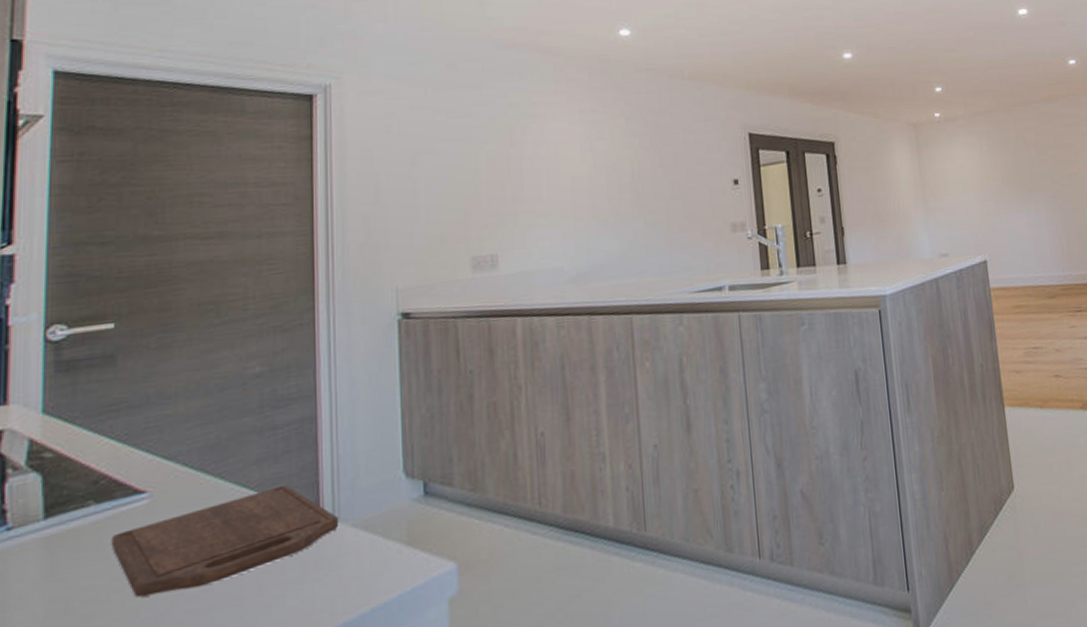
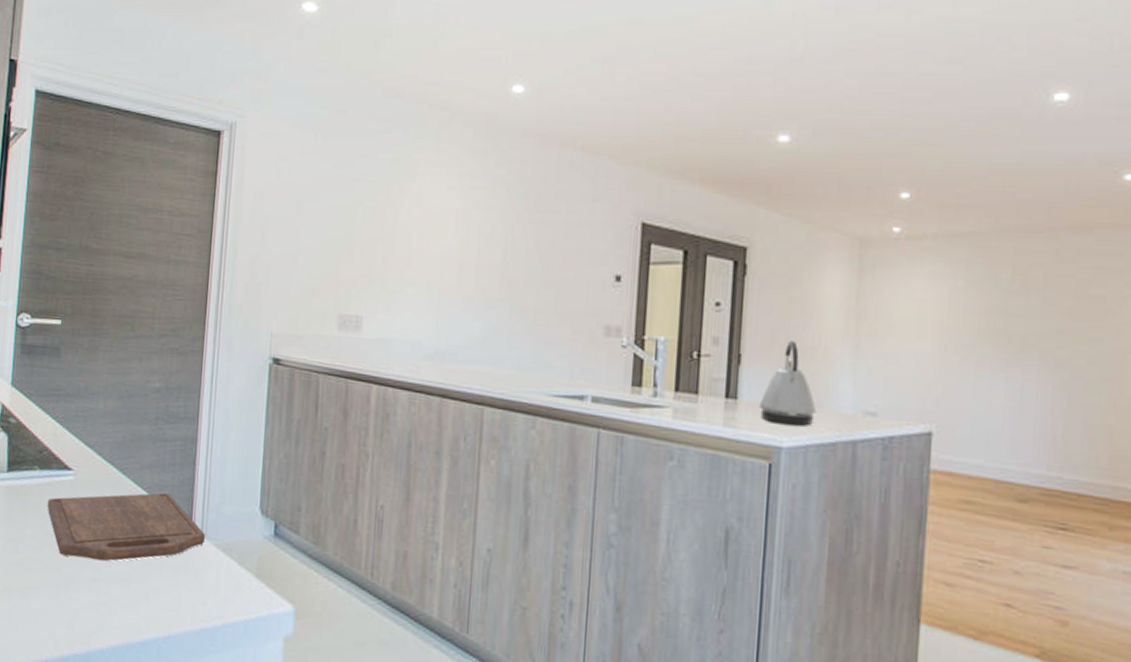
kettle: none [863,210,907,279] -> present [759,341,817,428]

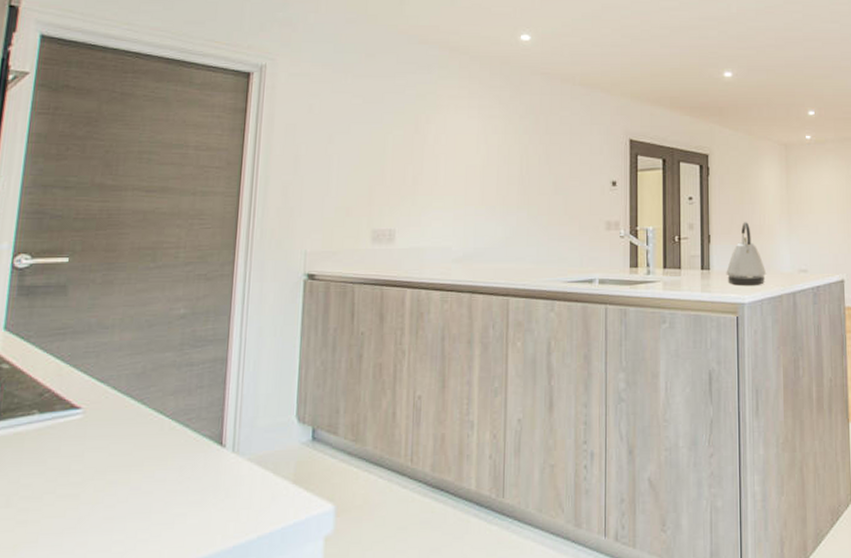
cutting board: present [47,492,206,561] -> none [48,416,238,500]

